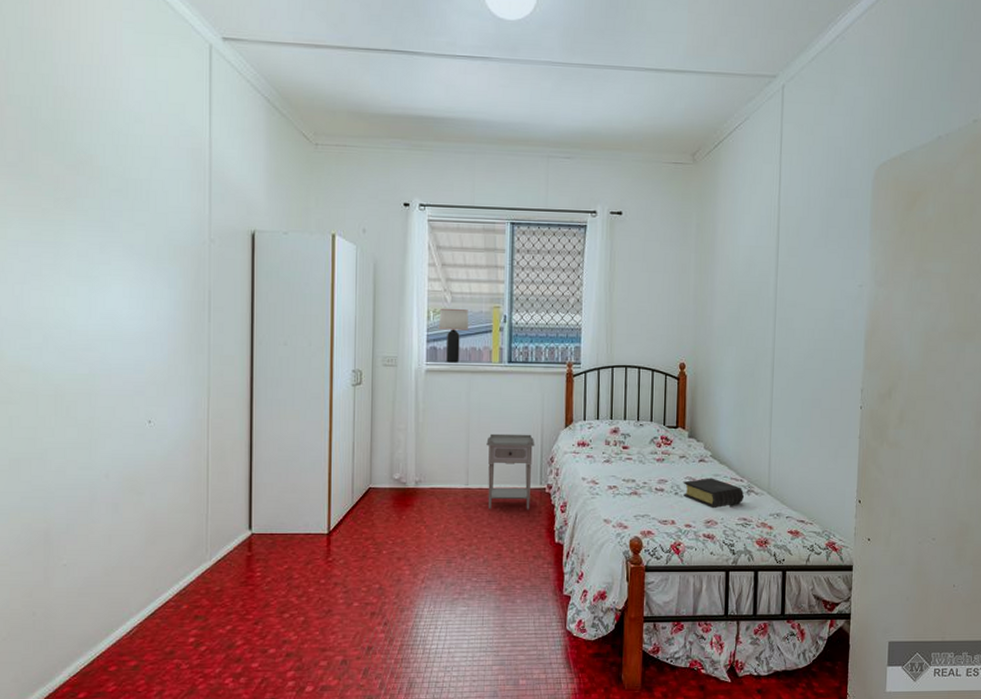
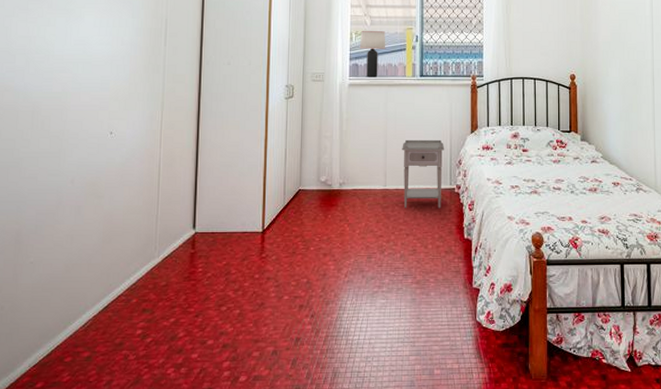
book: present [683,478,745,509] -> none [579,177,634,206]

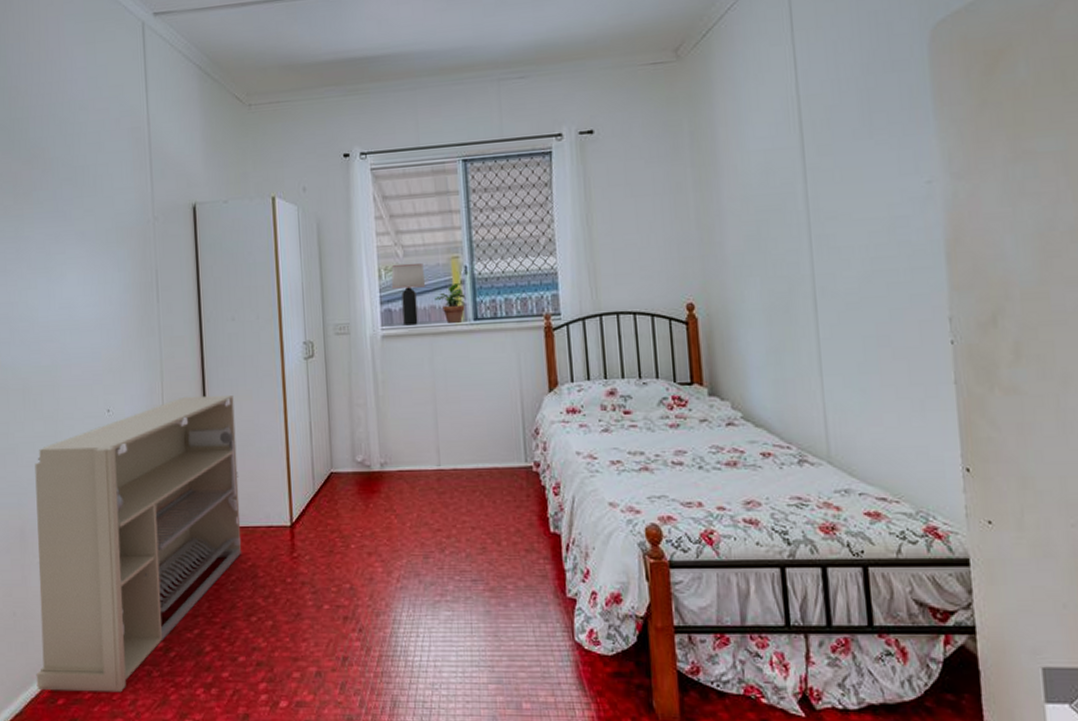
shoe rack: none [17,124,223,376] -> present [35,394,242,693]
potted plant: none [392,47,415,78] -> present [434,282,466,323]
nightstand: present [402,139,445,209] -> none [457,402,516,495]

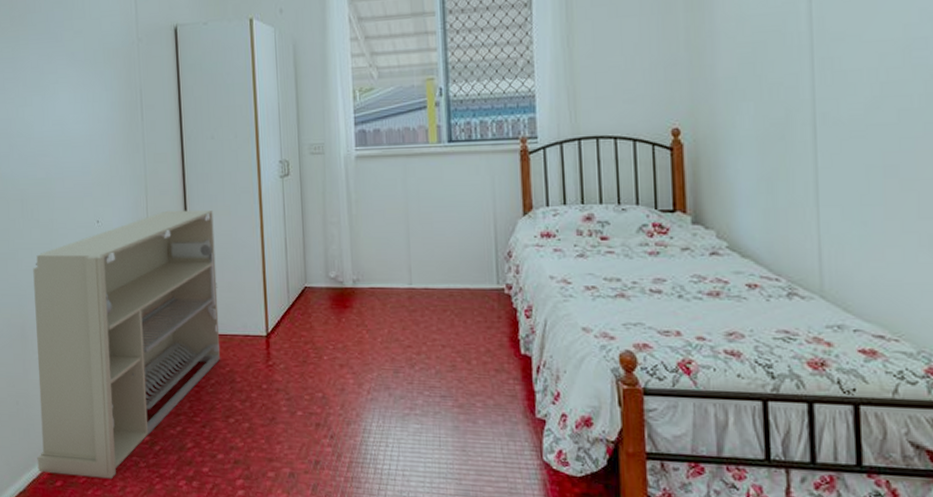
table lamp: present [391,263,426,326] -> none [365,84,401,147]
potted plant: present [434,282,466,323] -> none [408,104,440,145]

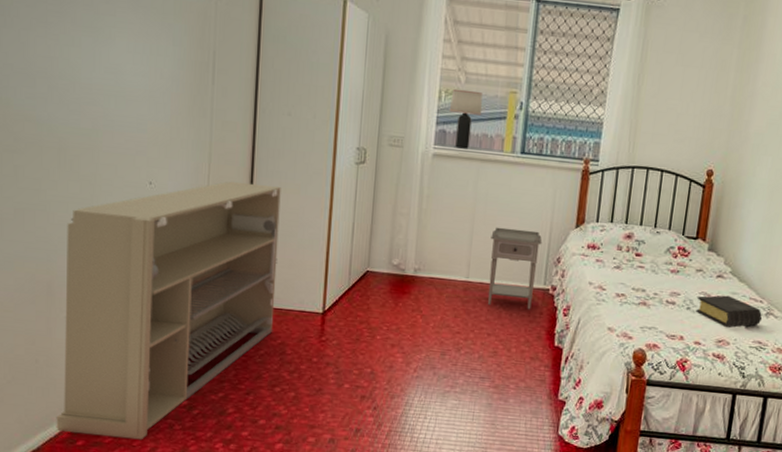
table lamp: none [365,84,401,147] -> present [449,88,483,149]
nightstand: none [429,224,488,315] -> present [487,227,543,310]
book: none [690,276,784,317] -> present [696,295,763,329]

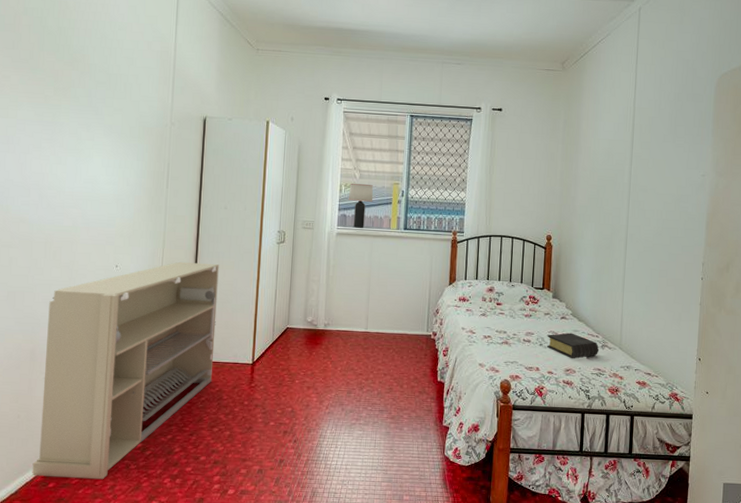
nightstand: present [487,227,543,310] -> none [383,287,424,353]

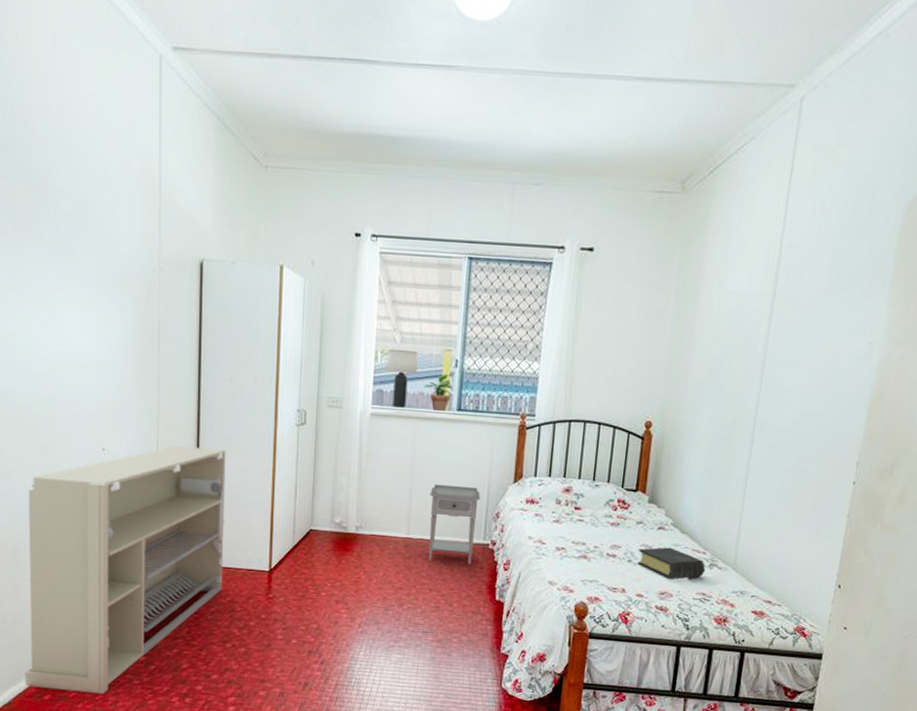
potted plant: none [378,201,400,230] -> present [424,373,453,411]
nightstand: none [383,287,424,353] -> present [428,483,481,565]

